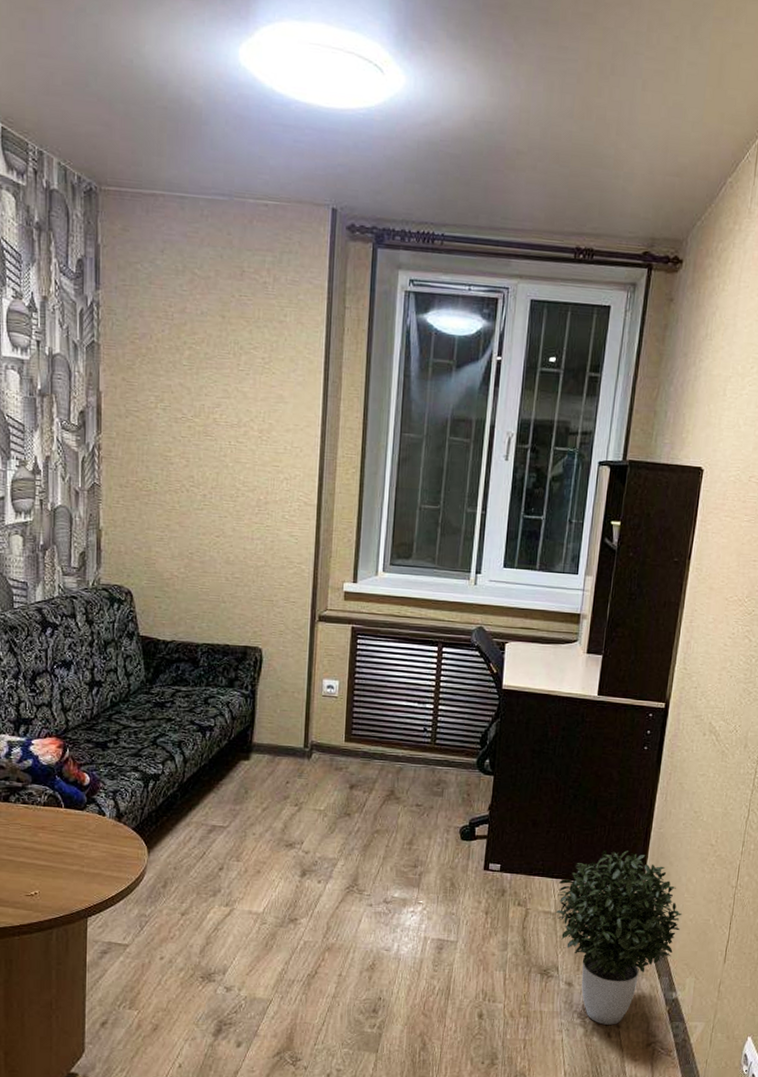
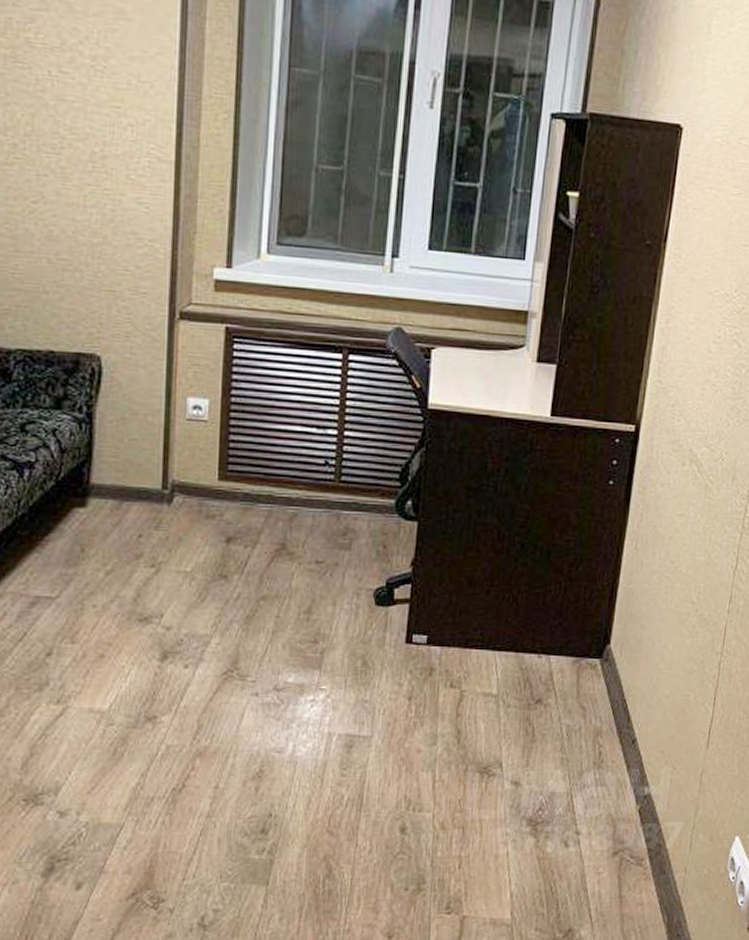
potted plant: present [556,850,683,1025] -> none [499,612,657,832]

